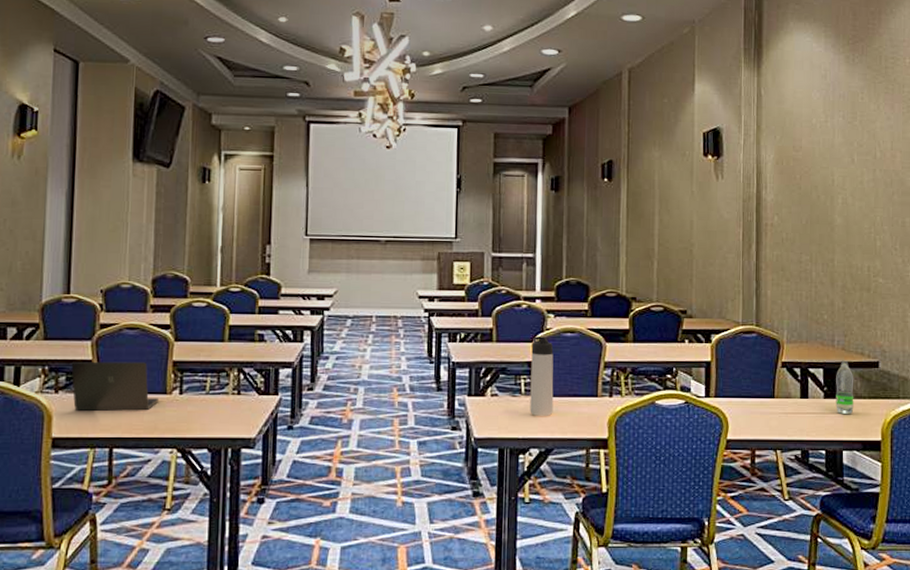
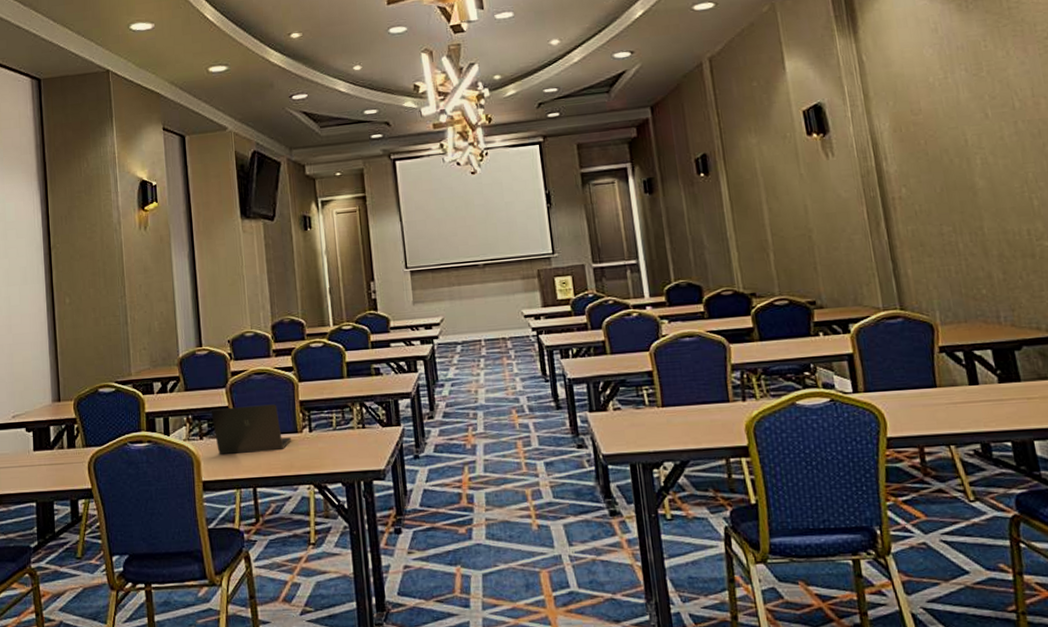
thermos bottle: present [530,336,554,417] -> none [649,344,683,428]
bottle: present [835,360,854,415] -> none [1009,338,1040,400]

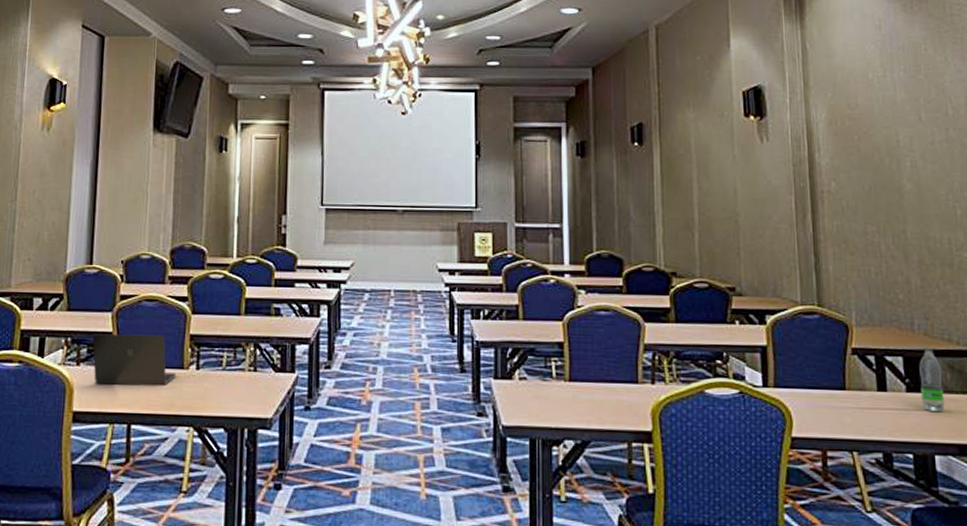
bottle: none [1009,338,1040,400] -> present [919,347,945,413]

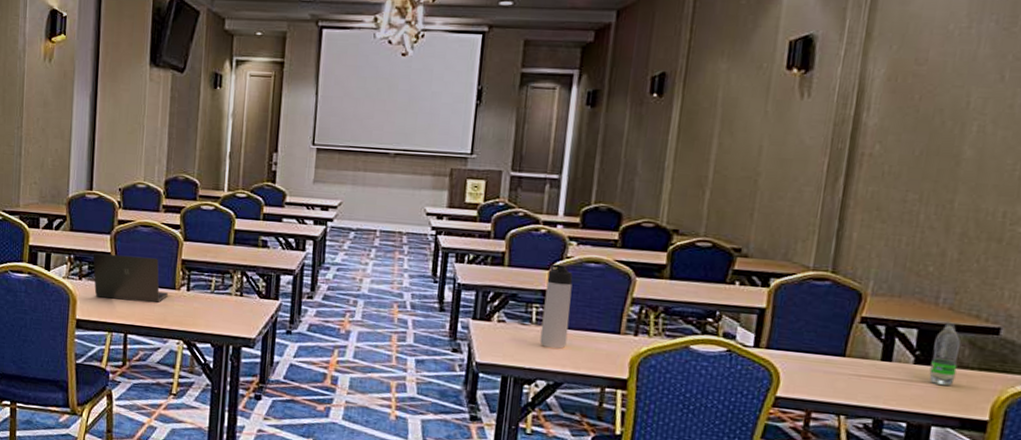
thermos bottle: none [562,314,589,405] -> present [540,264,573,350]

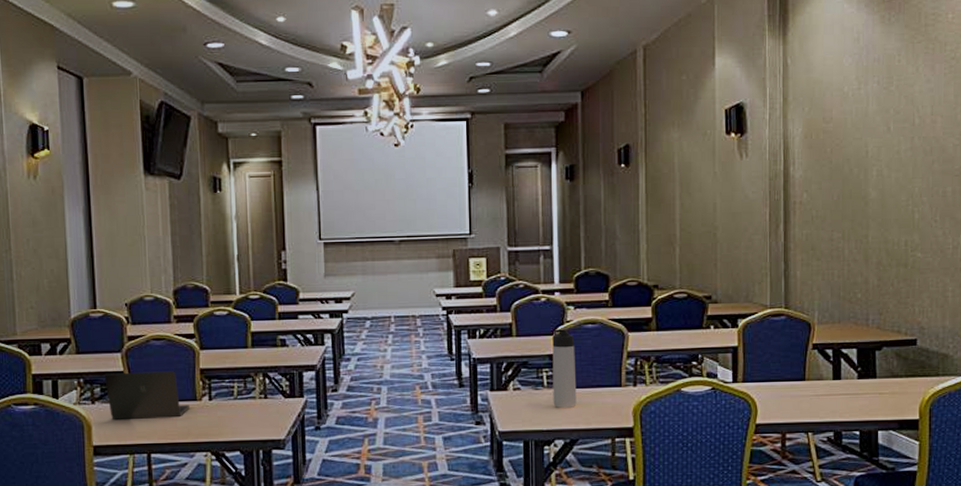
bottle: present [928,322,961,386] -> none [870,339,890,395]

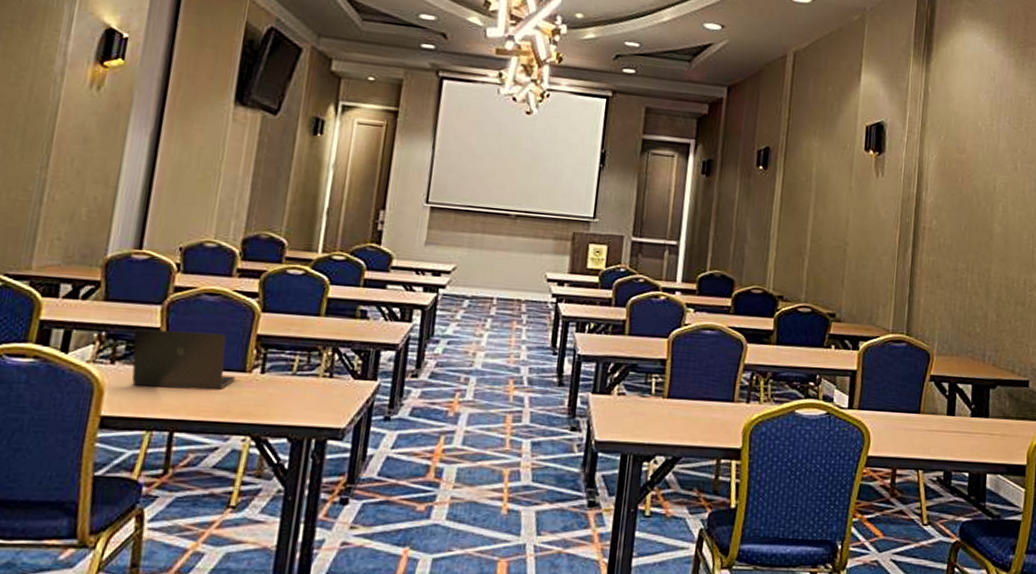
thermos bottle: present [552,329,577,409] -> none [659,332,690,422]

